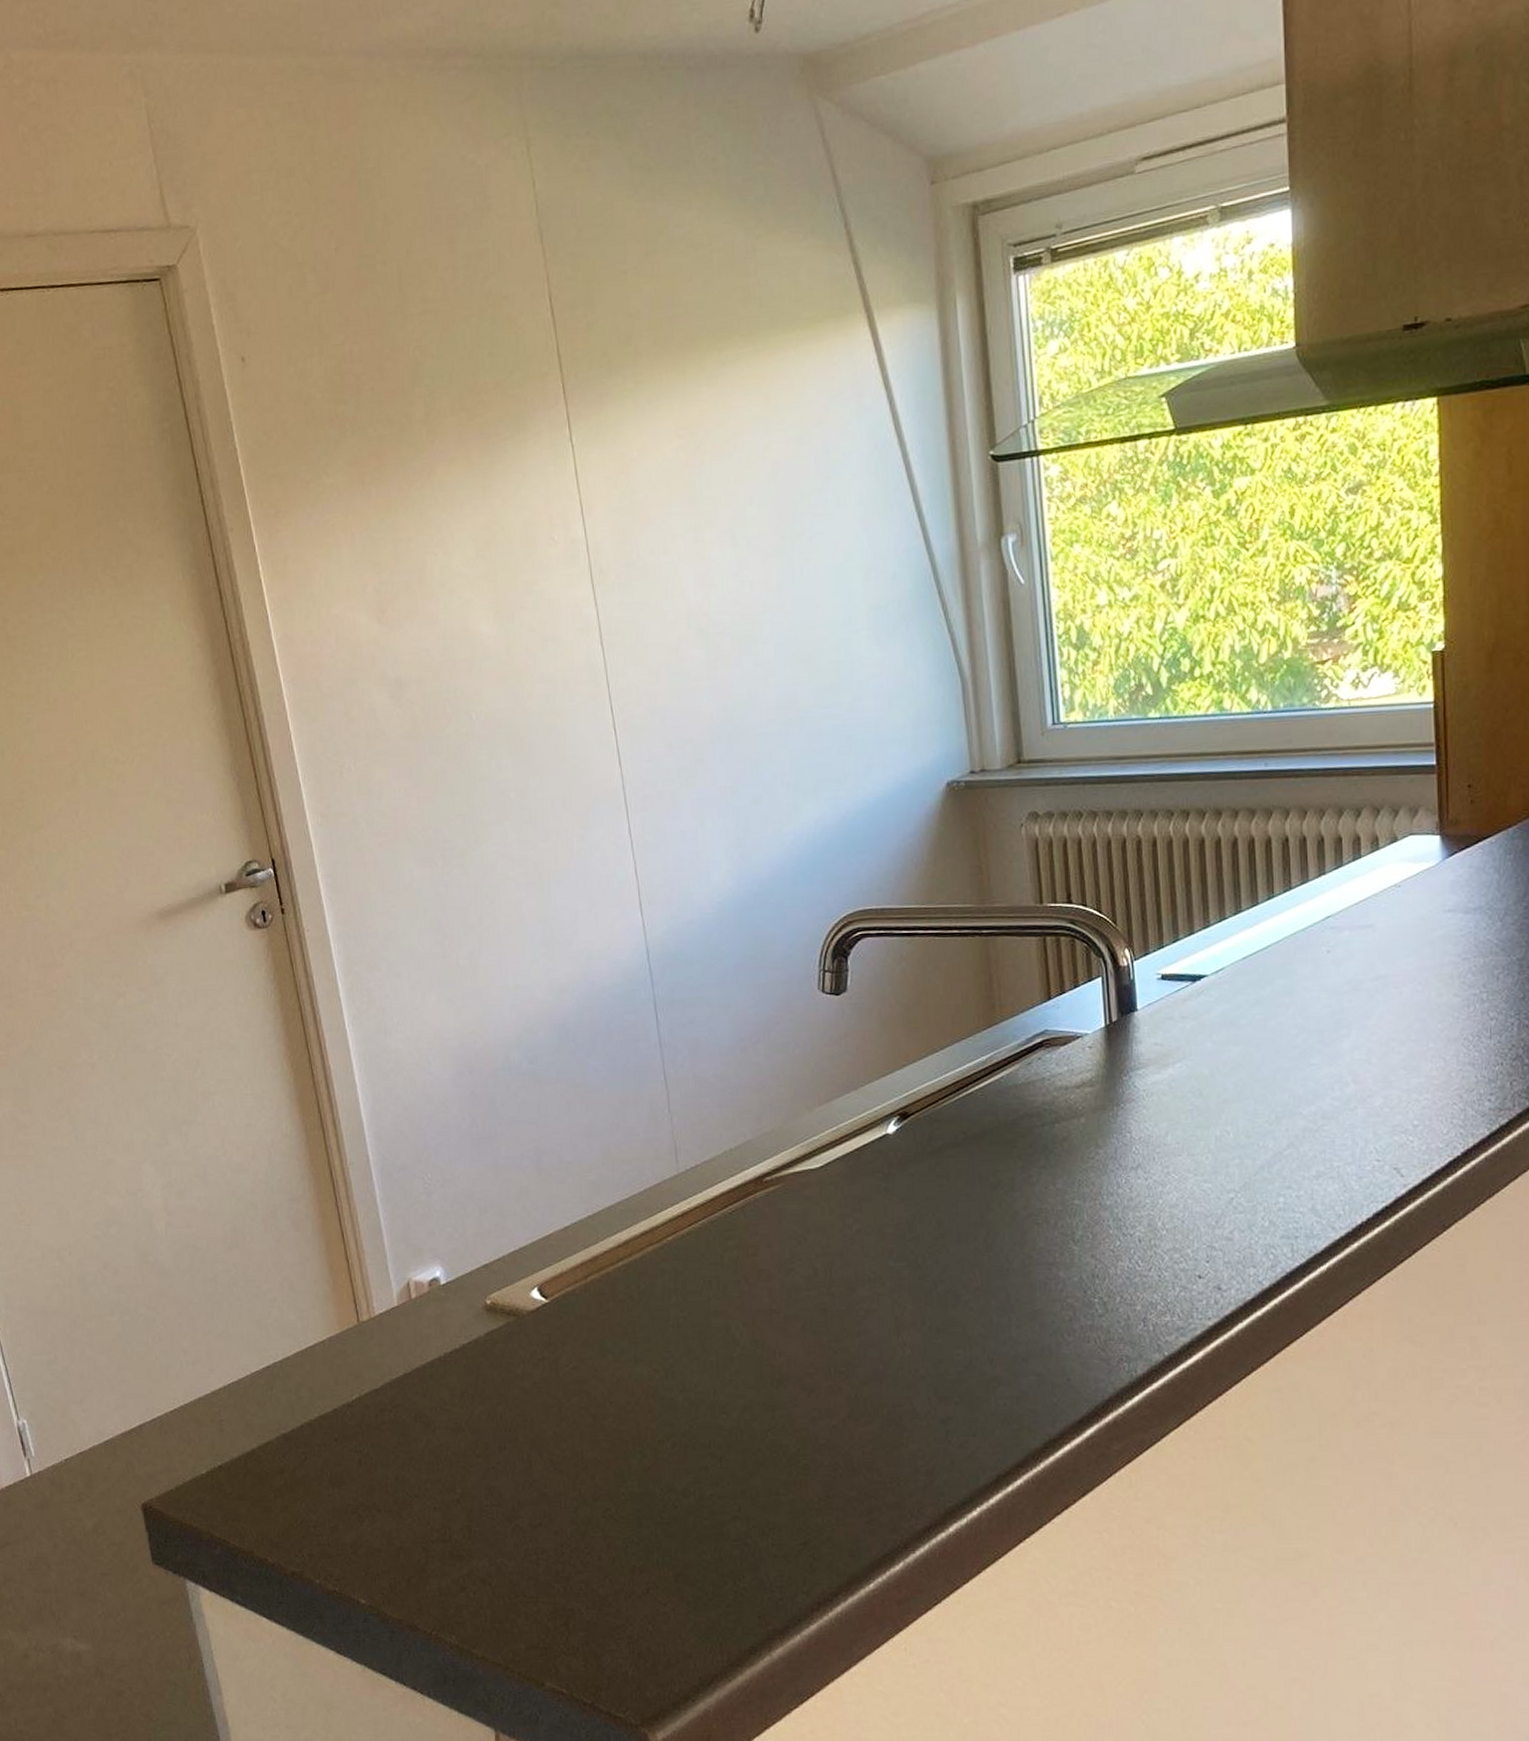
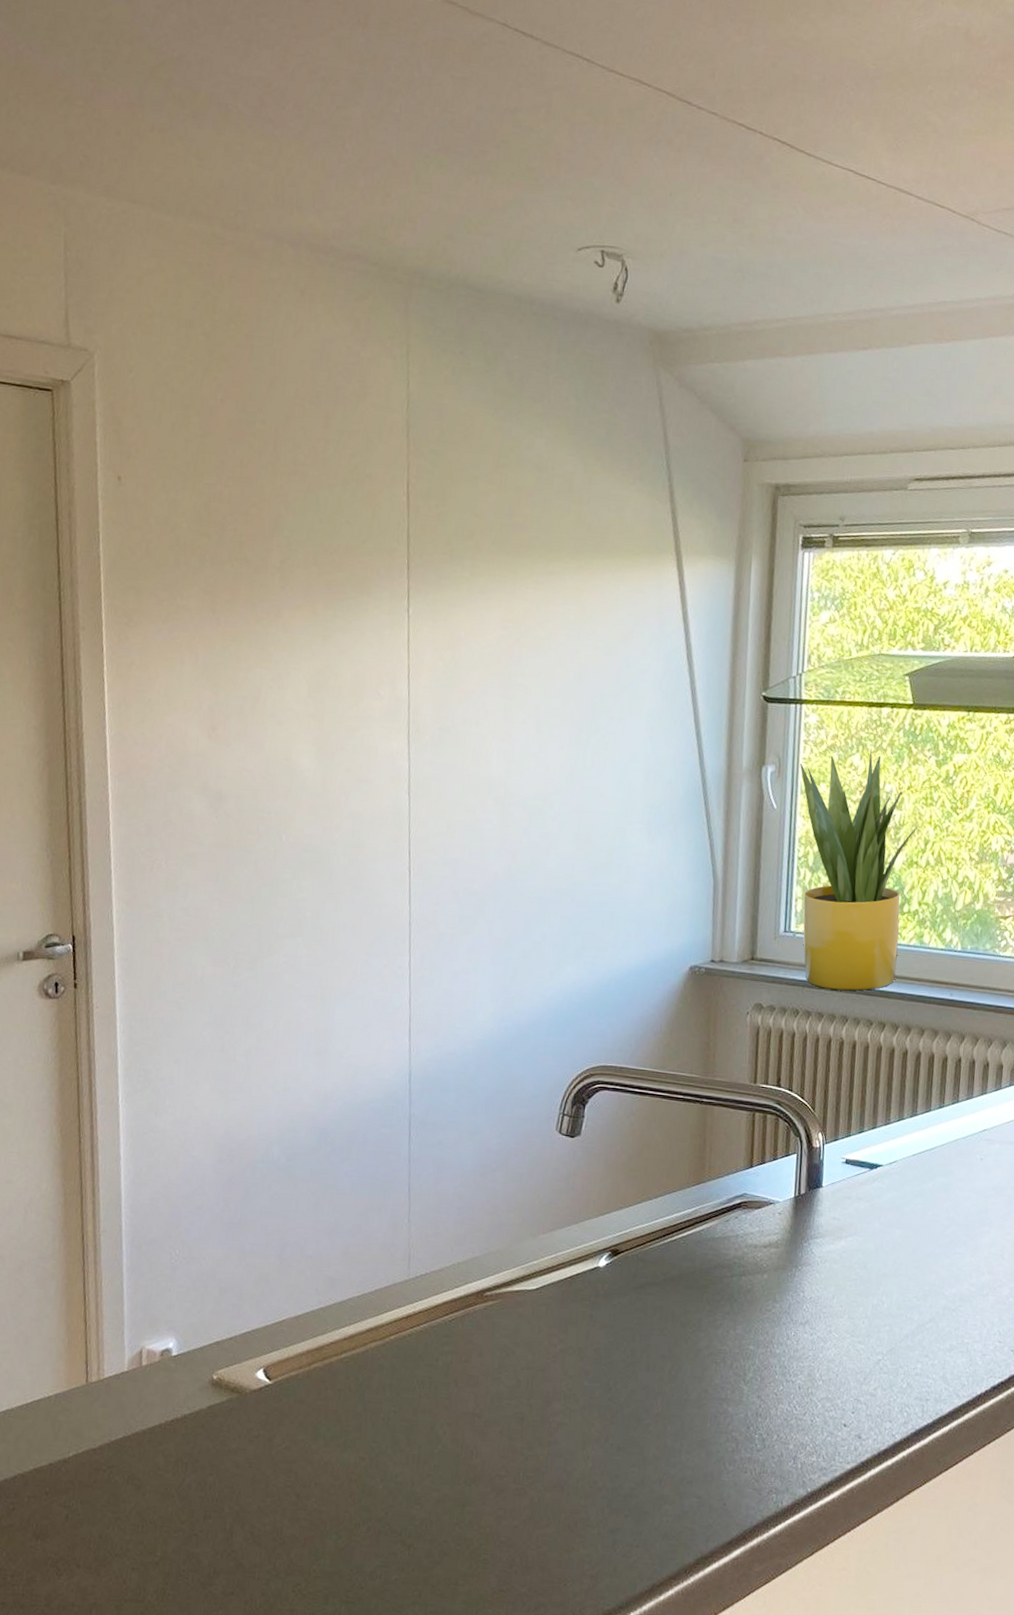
planter: none [1045,490,1202,782] -> present [799,747,920,991]

